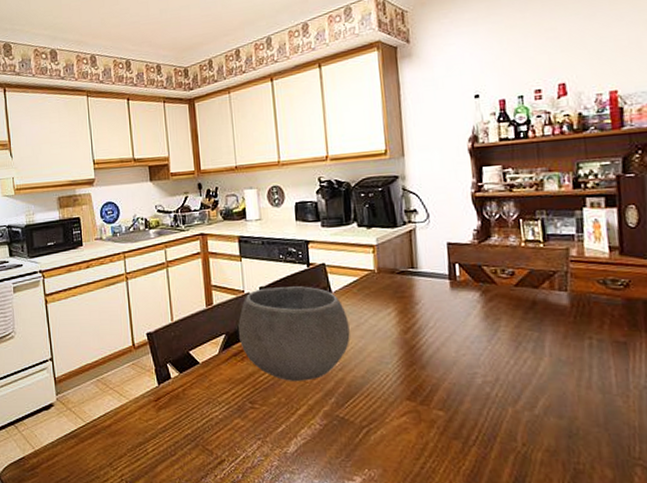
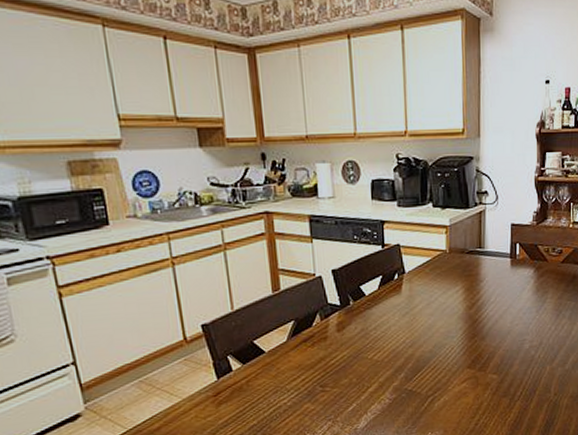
bowl: present [238,286,350,381] -> none [309,267,421,362]

